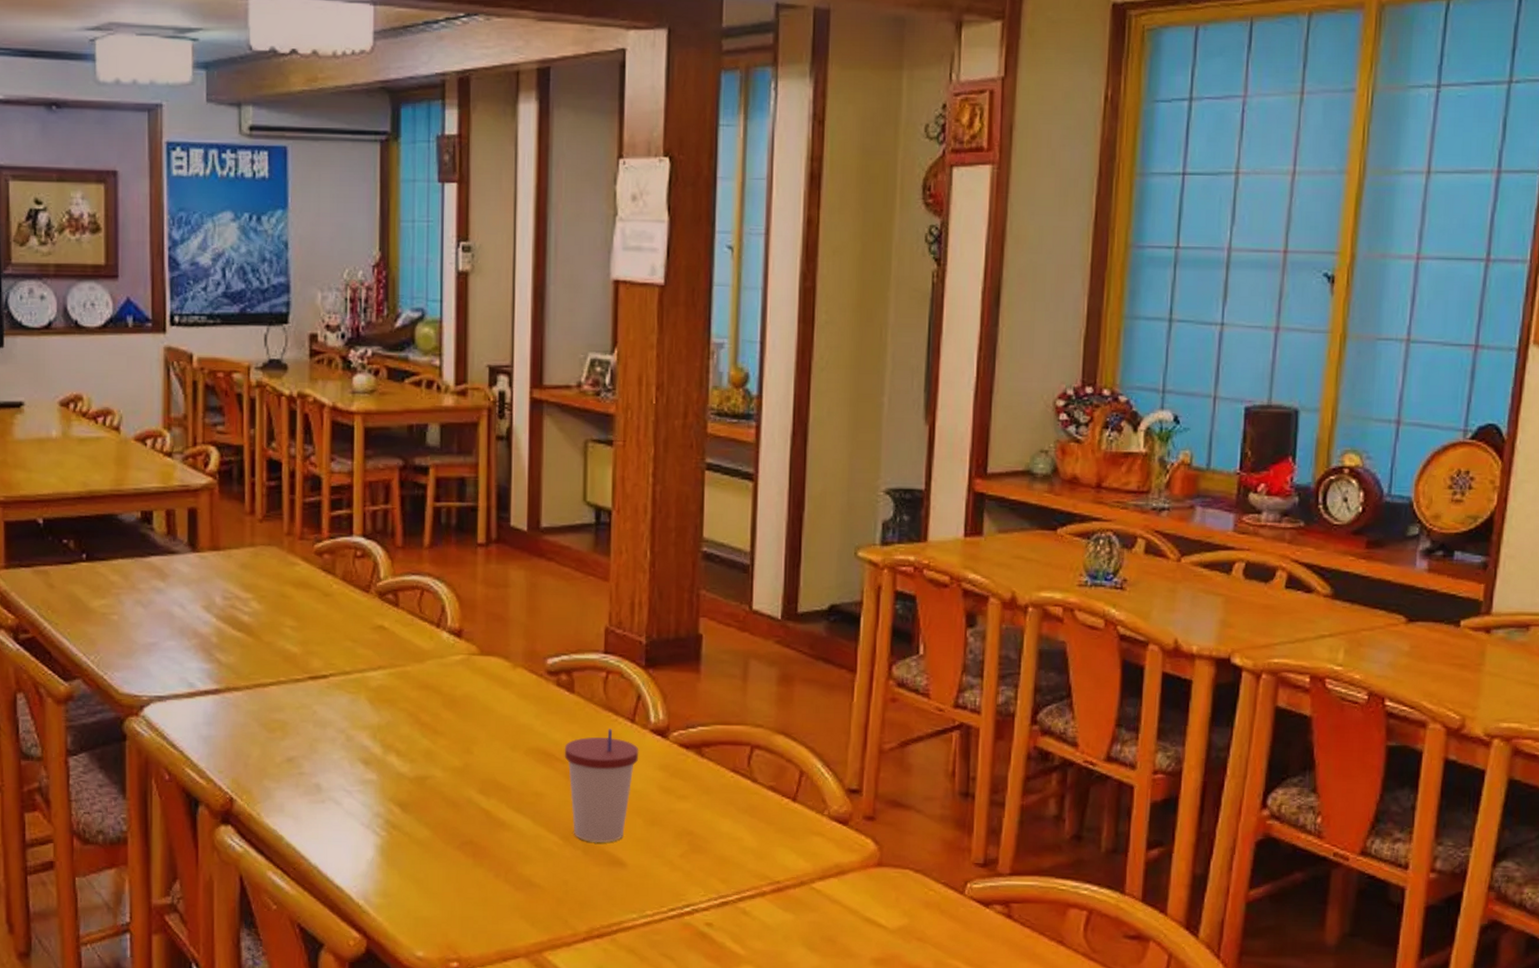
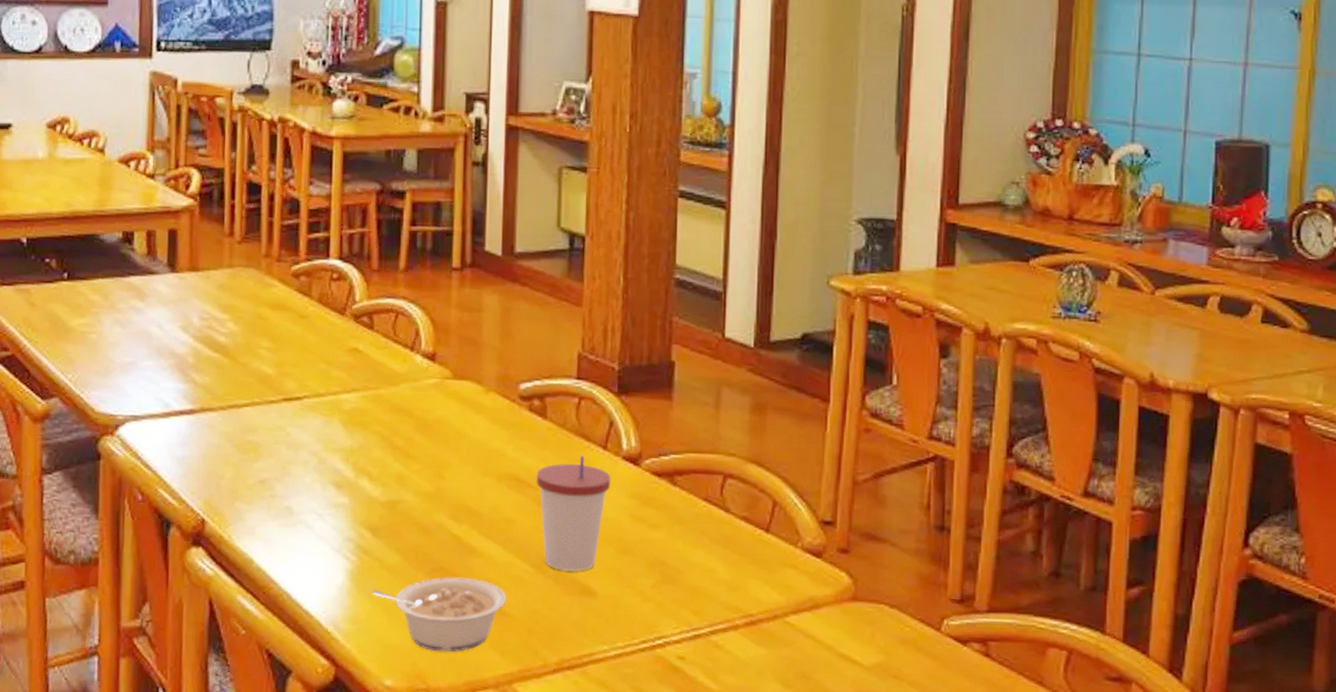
legume: none [402,850,536,923] -> present [372,577,507,652]

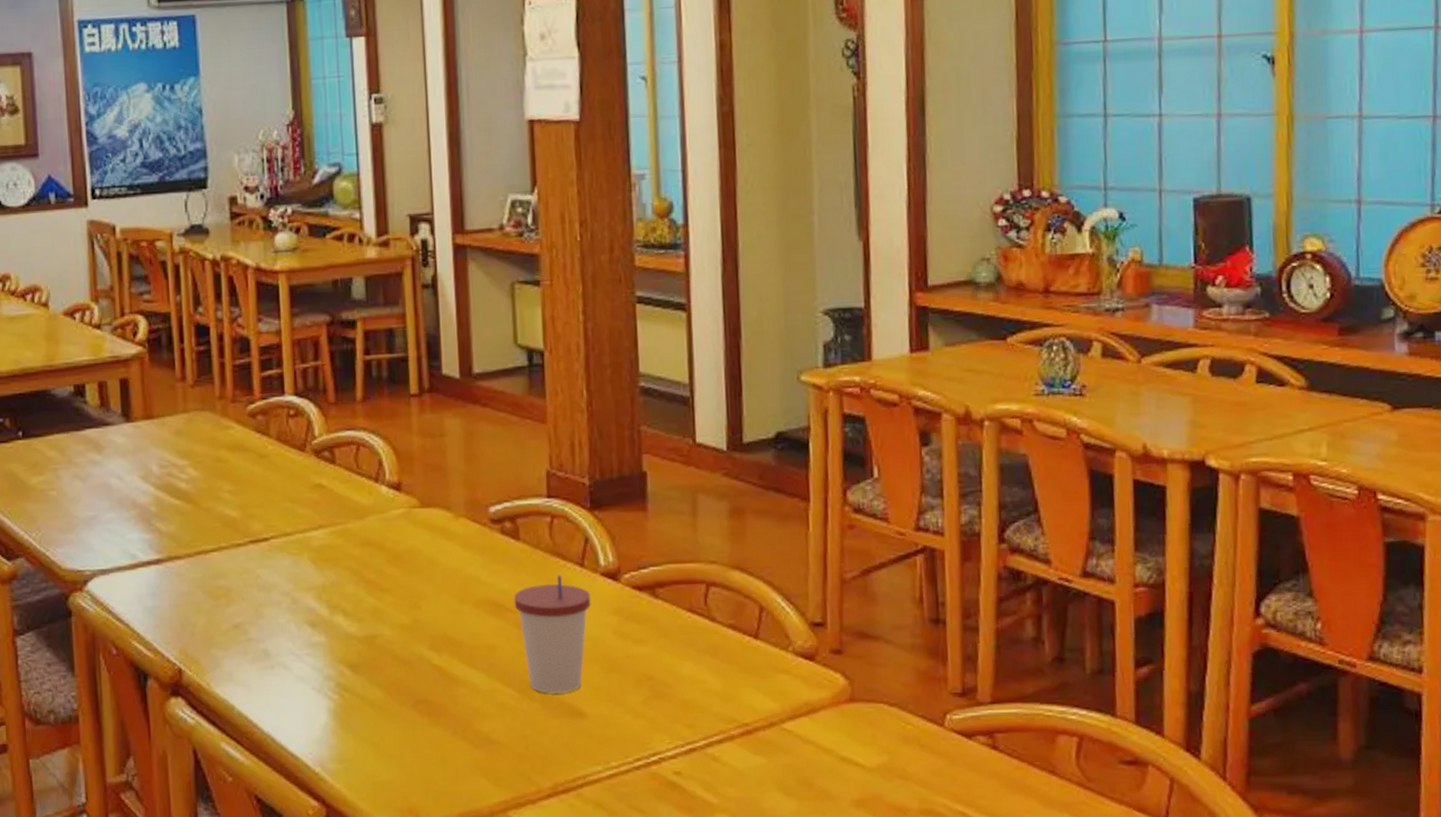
legume: present [372,577,507,652] -> none [357,708,495,785]

